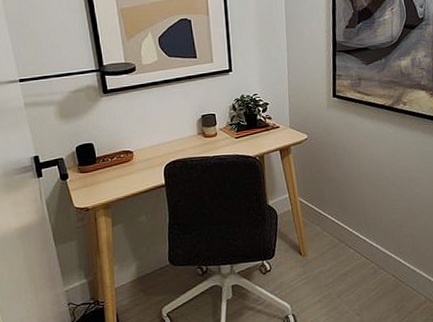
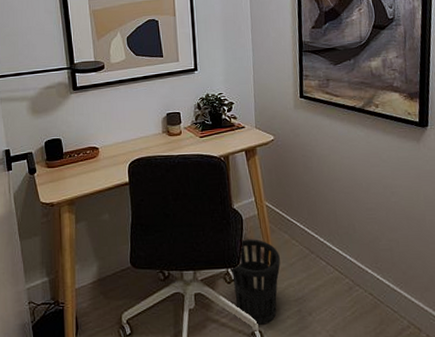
wastebasket: none [266,232,312,310] -> present [230,239,280,325]

